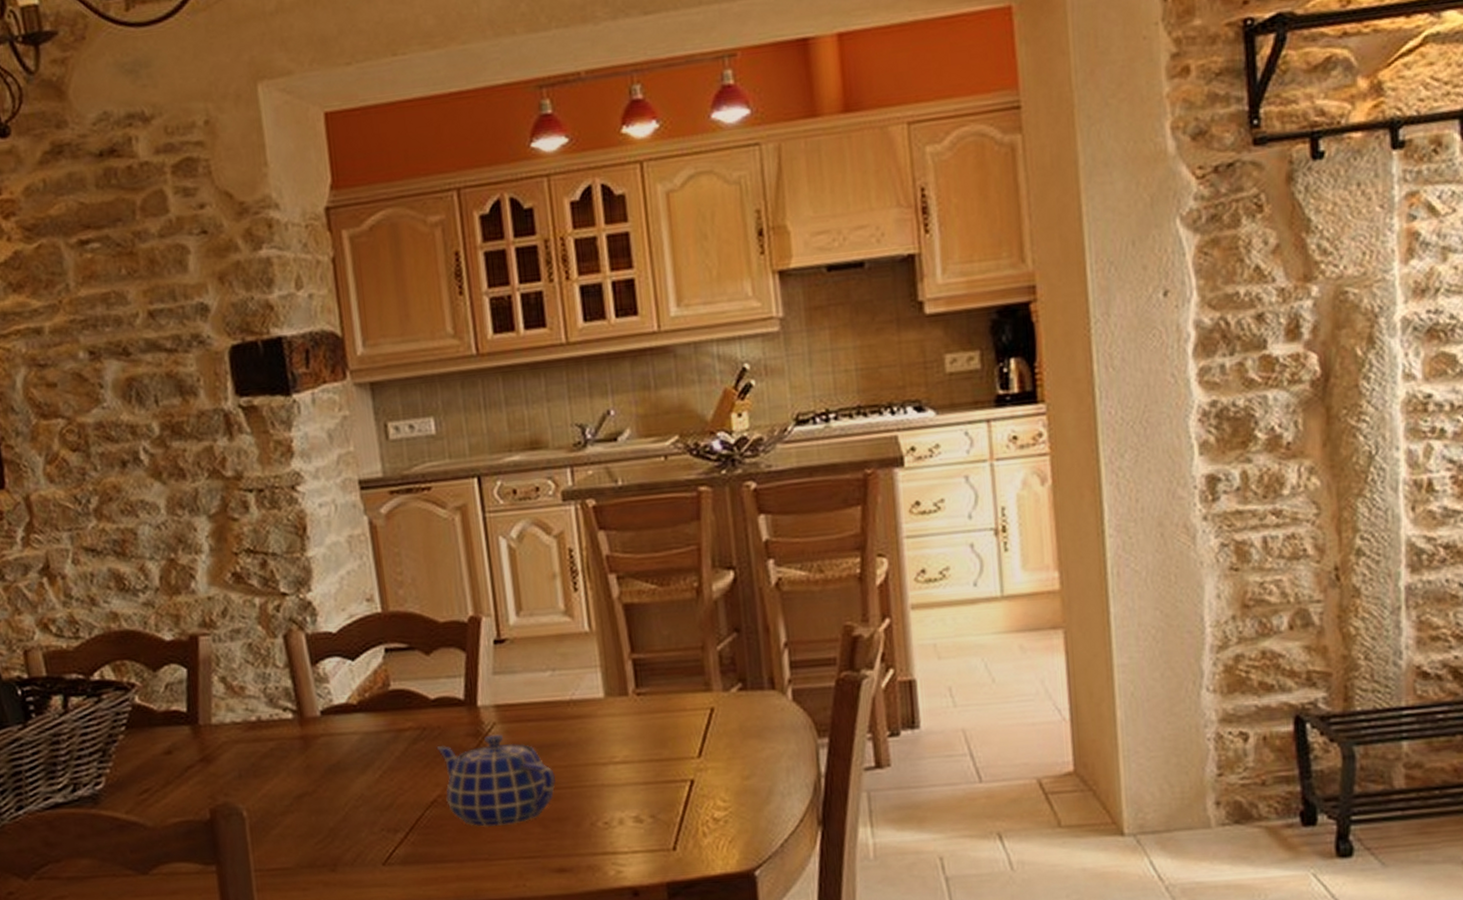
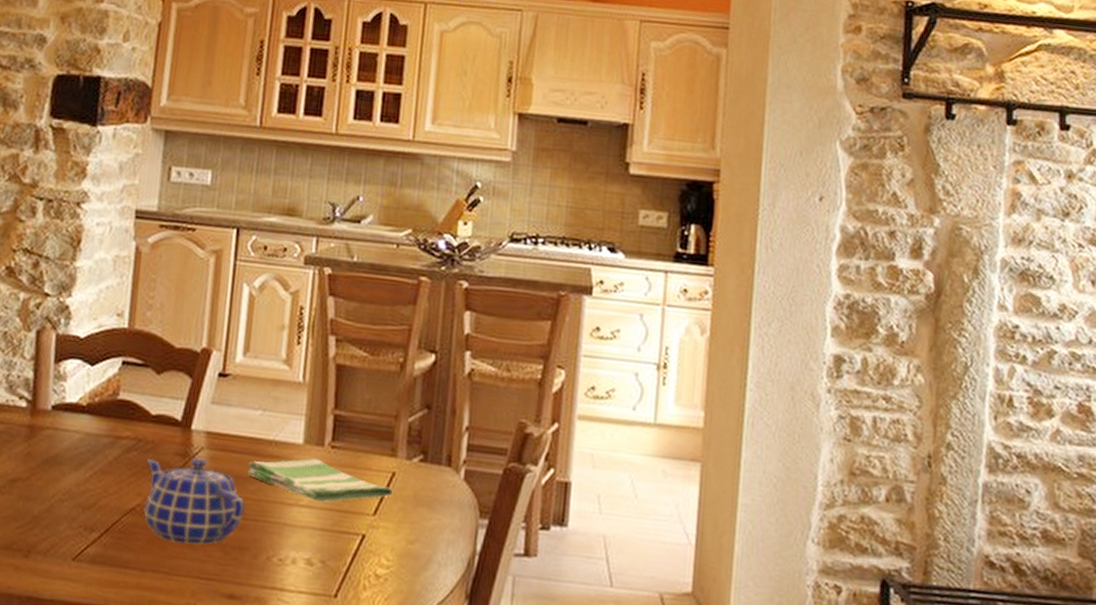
dish towel: none [549,709,715,755] -> present [247,458,392,502]

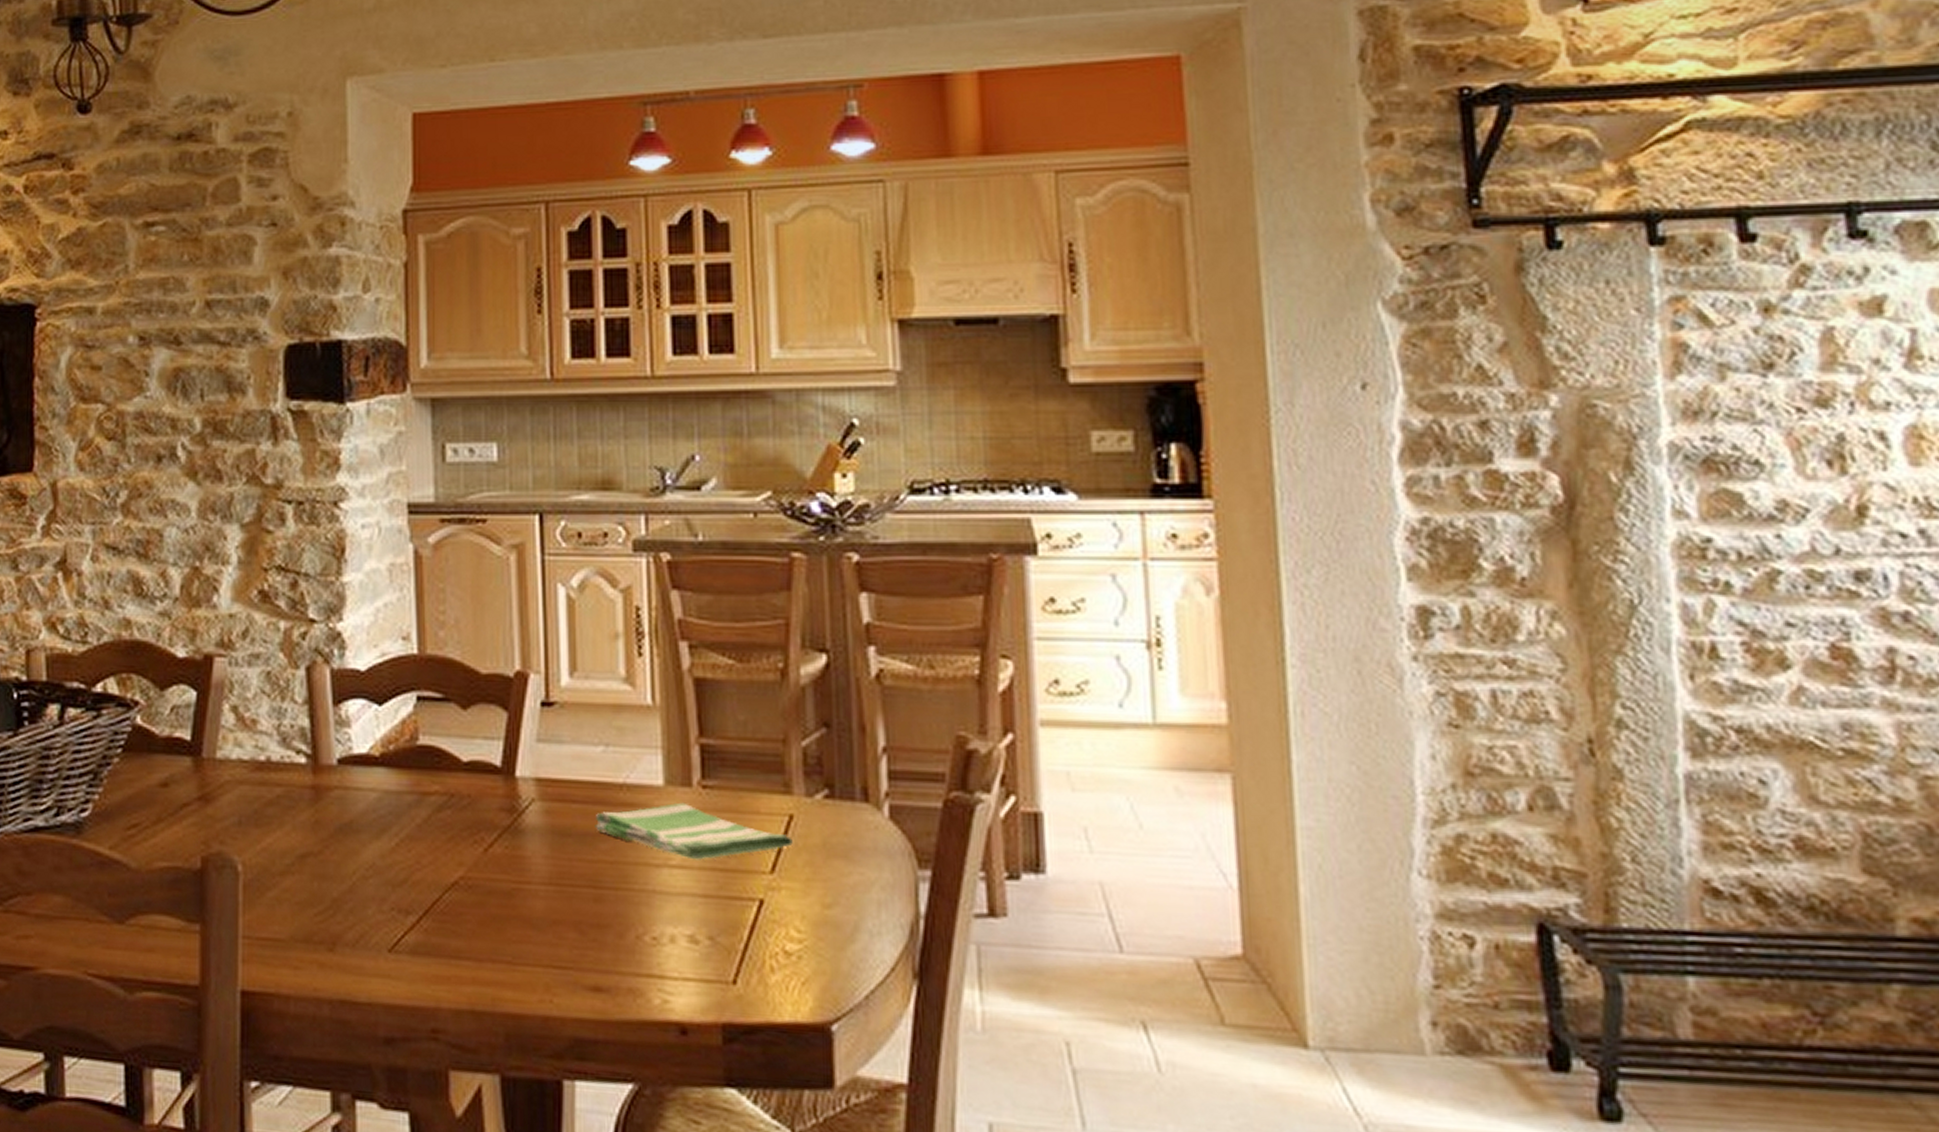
teapot: present [143,458,246,545] -> none [464,812,600,925]

